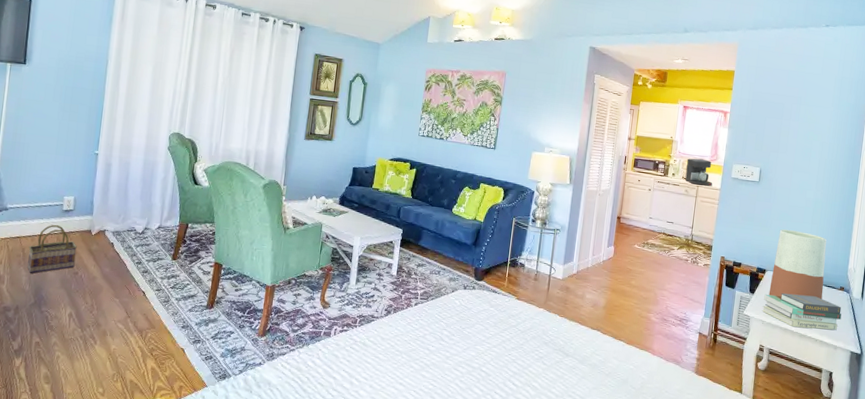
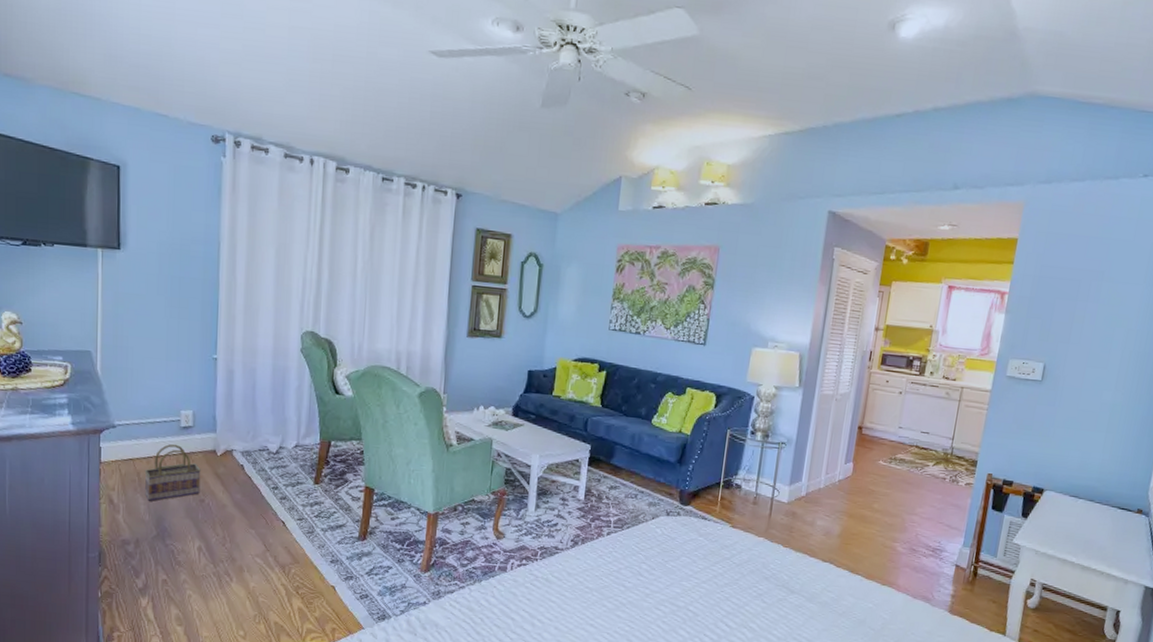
coffee maker: present [685,158,713,186] -> none [946,352,982,387]
books: present [762,292,842,330] -> none [1037,517,1138,561]
vase: present [768,229,827,299] -> none [1045,439,1125,524]

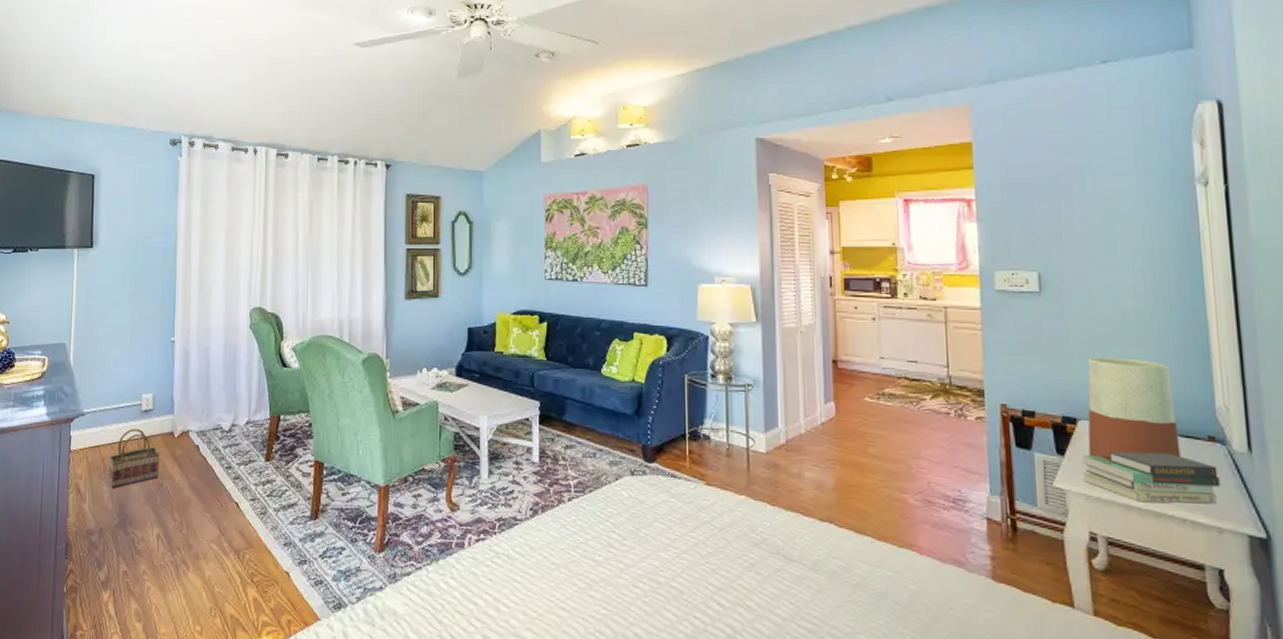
books: none [1037,517,1138,561] -> present [1082,451,1221,504]
vase: none [1045,439,1125,524] -> present [1087,356,1181,457]

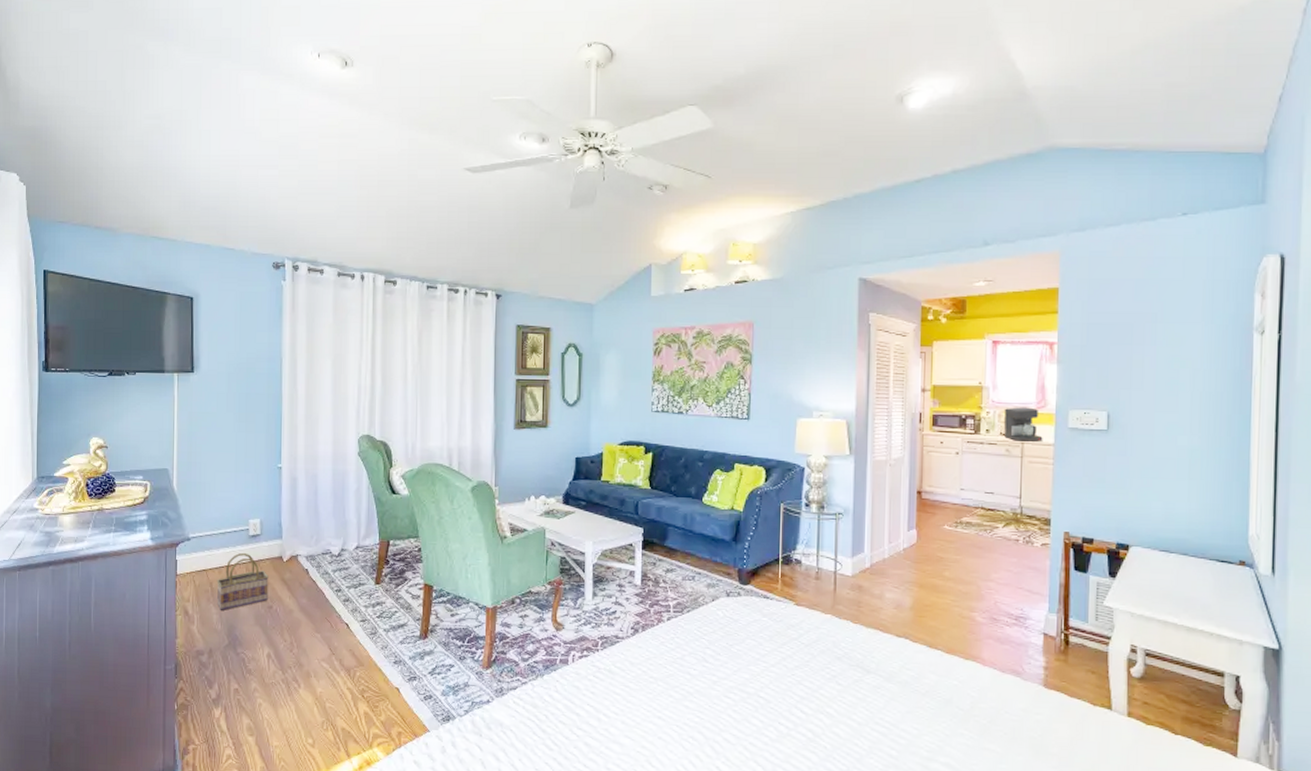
coffee maker: none [923,268,968,307] -> present [1004,407,1043,443]
books: present [1082,451,1221,504] -> none [1130,574,1246,620]
vase: present [1087,356,1181,457] -> none [1136,489,1215,579]

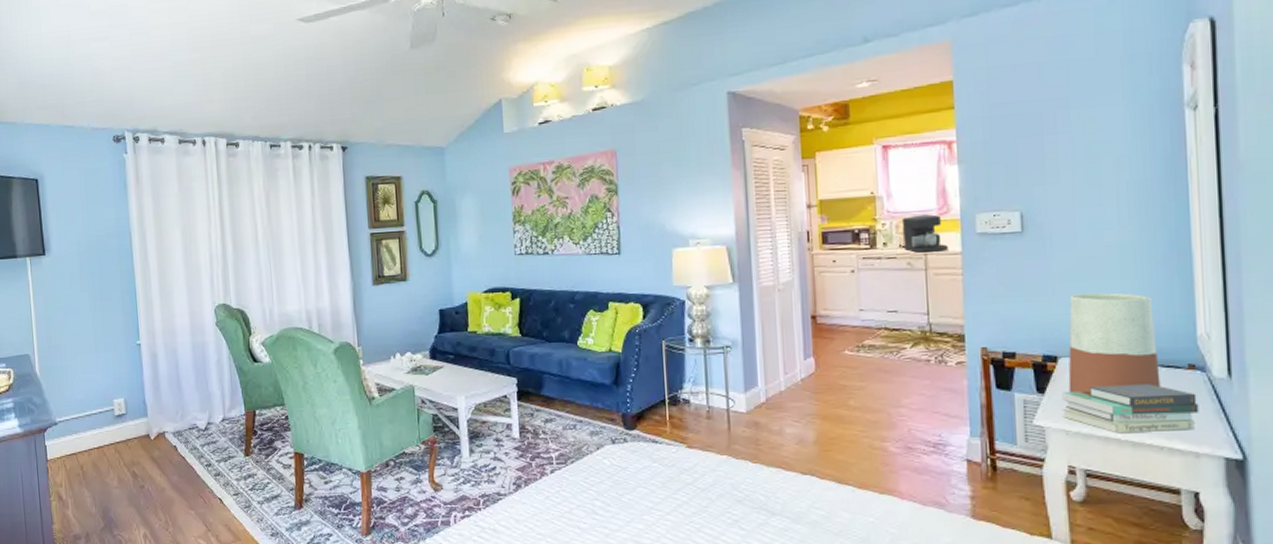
basket: present [216,552,269,610] -> none [87,433,139,493]
books: none [1130,574,1246,620] -> present [1062,384,1199,434]
vase: none [1136,489,1215,579] -> present [1068,292,1161,393]

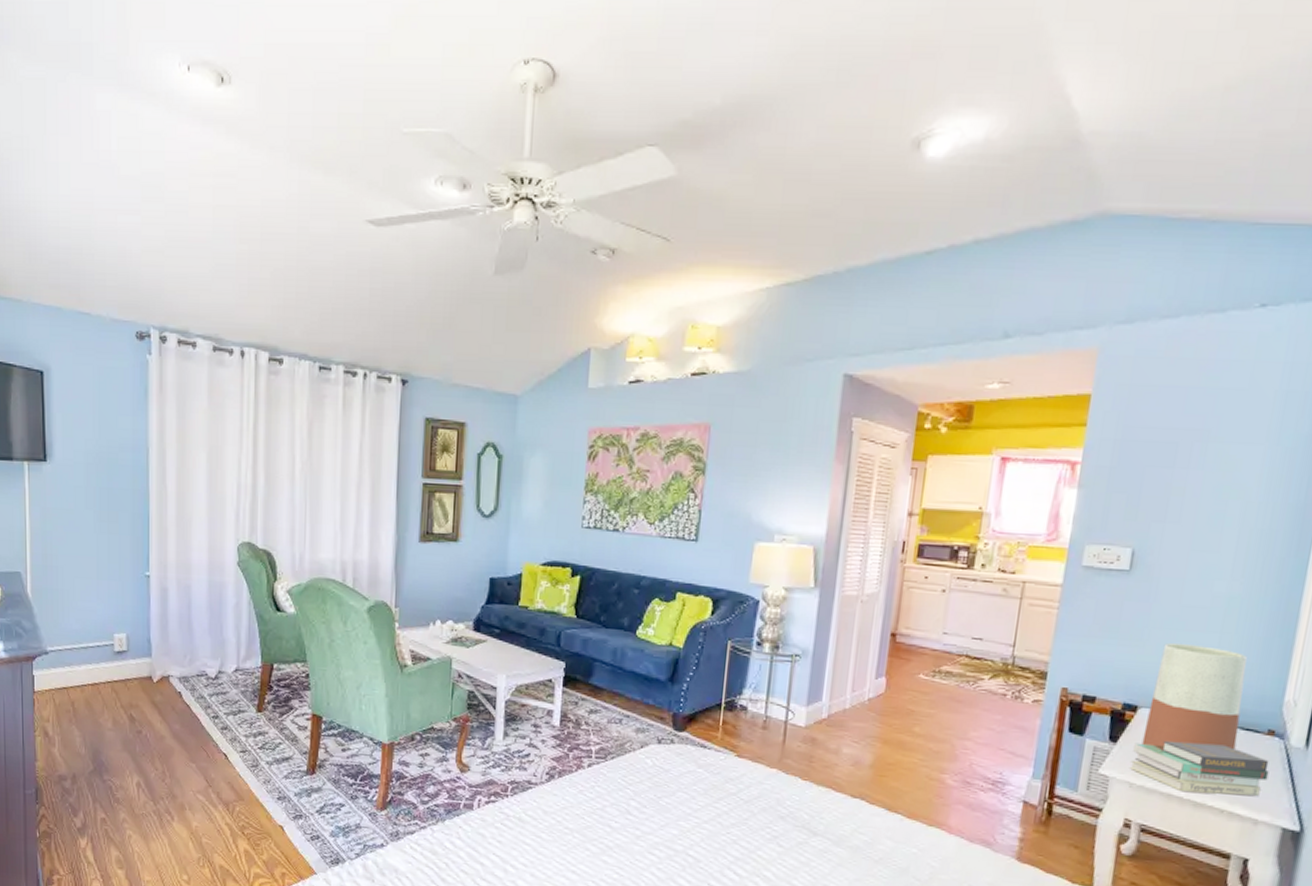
coffee maker: present [903,214,949,254] -> none [1003,538,1050,582]

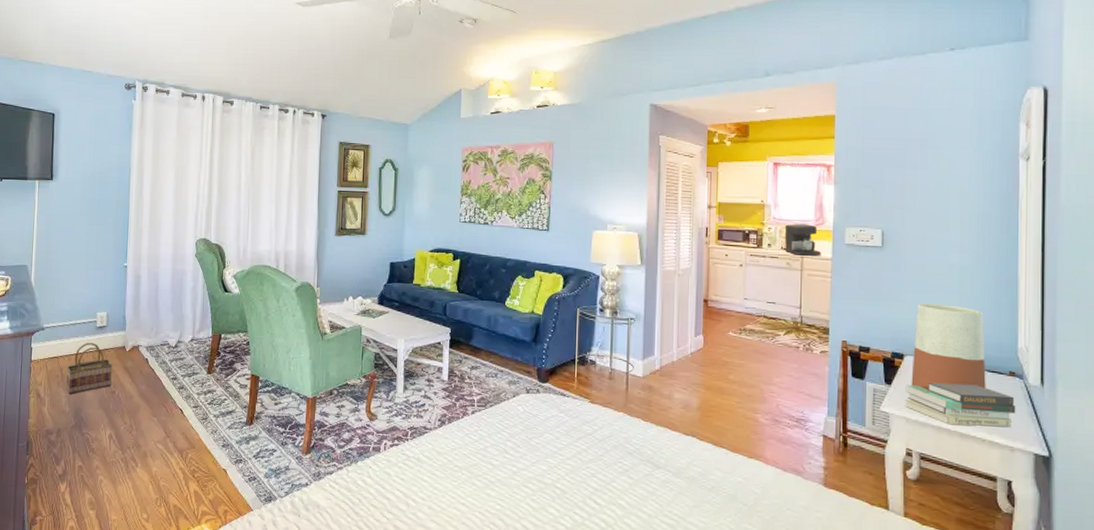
basket: none [79,670,137,733] -> present [66,342,113,394]
coffee maker: none [1003,538,1050,582] -> present [785,224,821,257]

